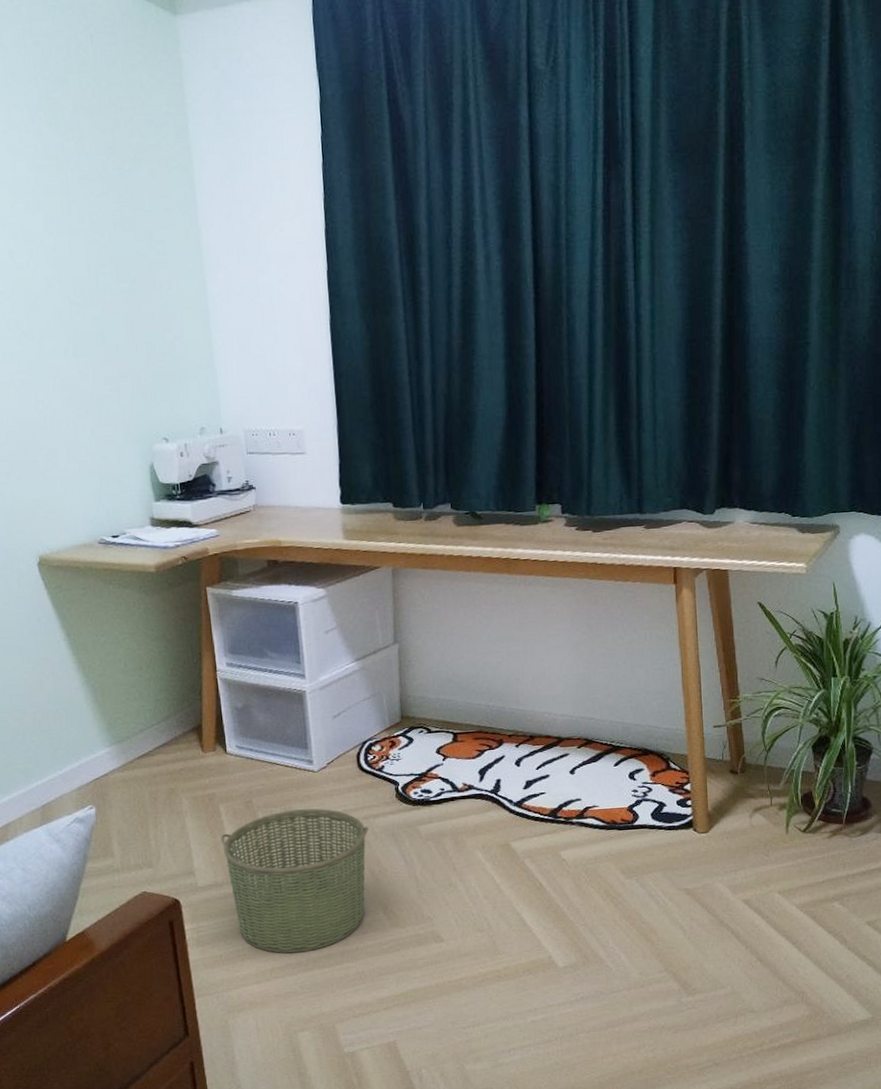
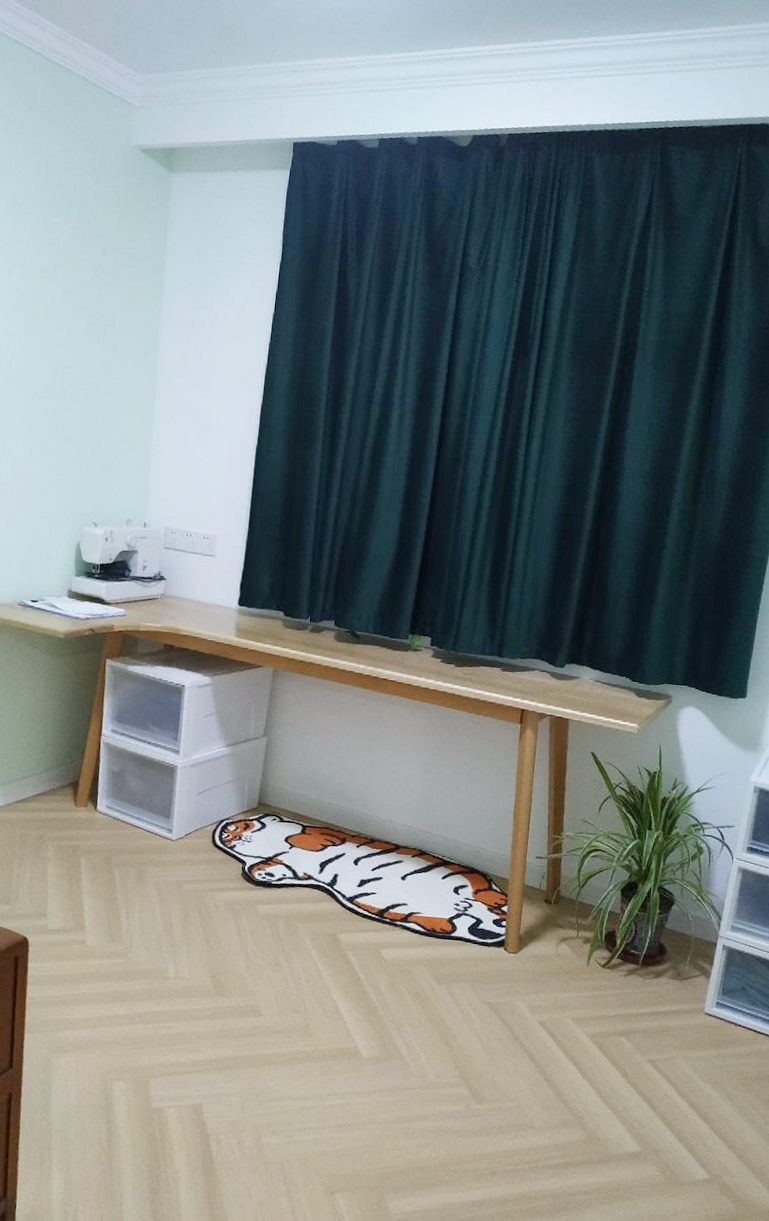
basket: present [220,808,369,954] -> none [76,872,212,1006]

